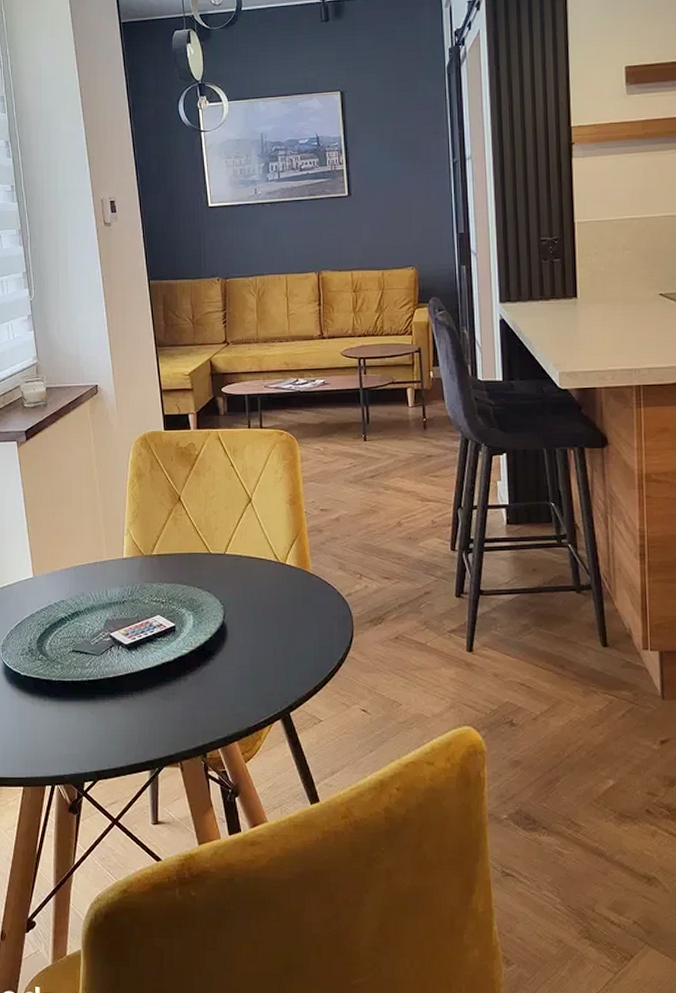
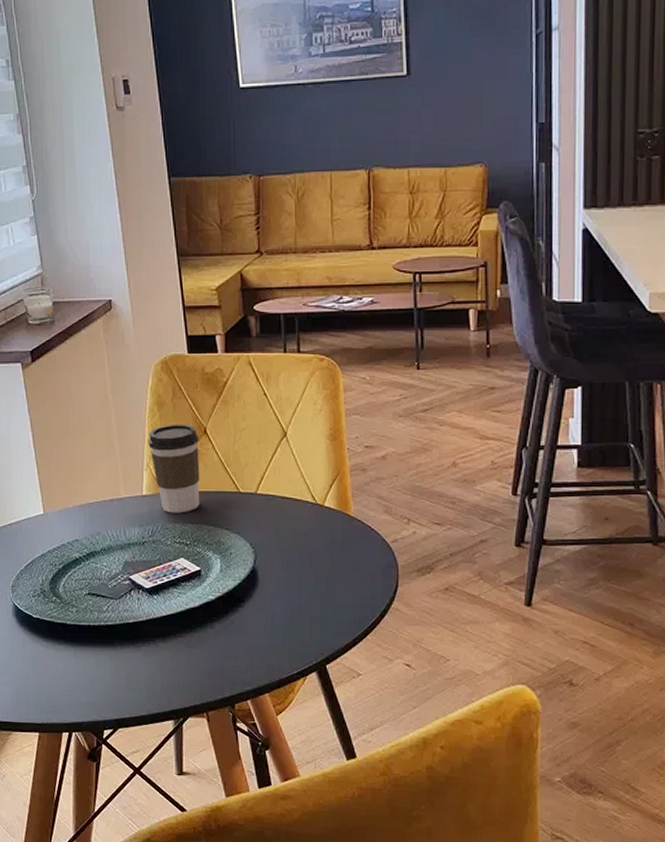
coffee cup: none [128,492,175,574] -> present [148,423,200,514]

